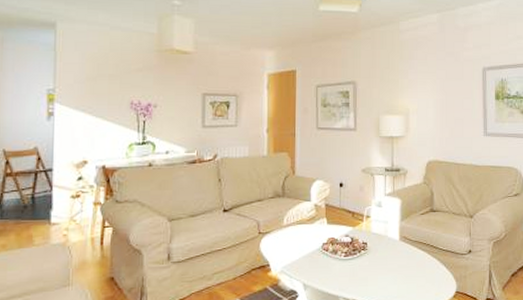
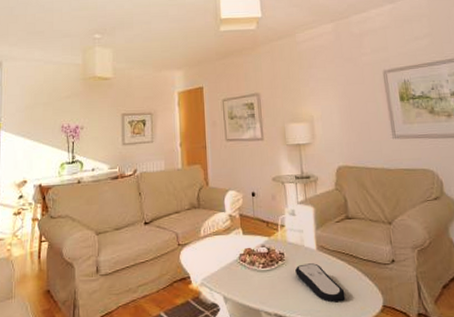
remote control: none [377,253,422,289] -> present [295,263,345,303]

